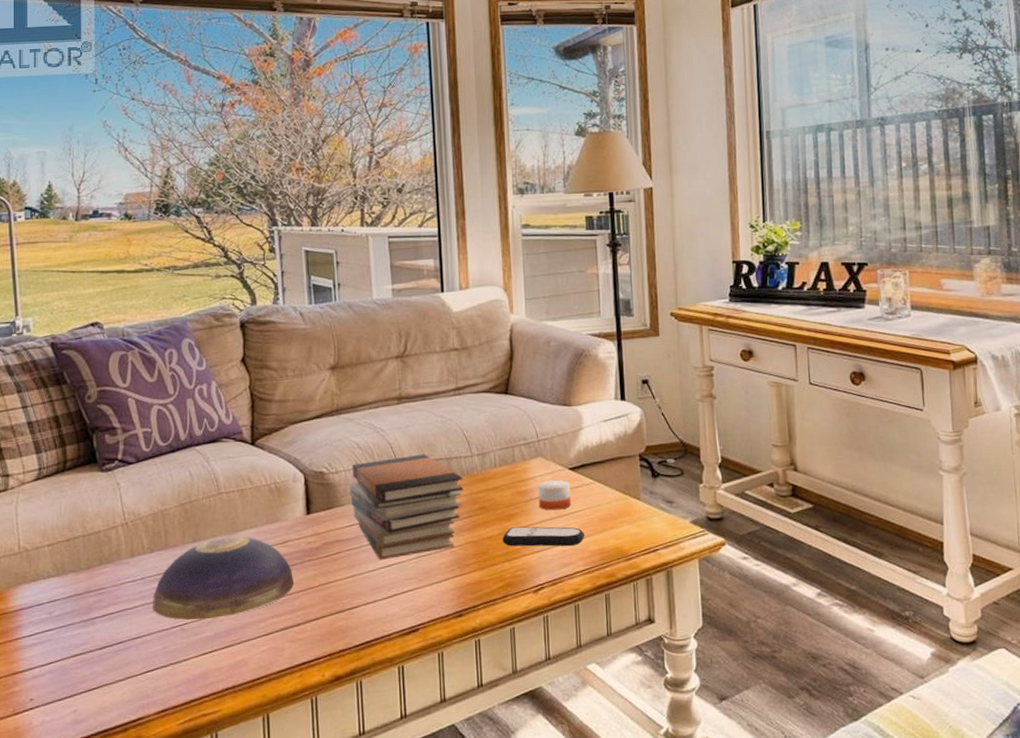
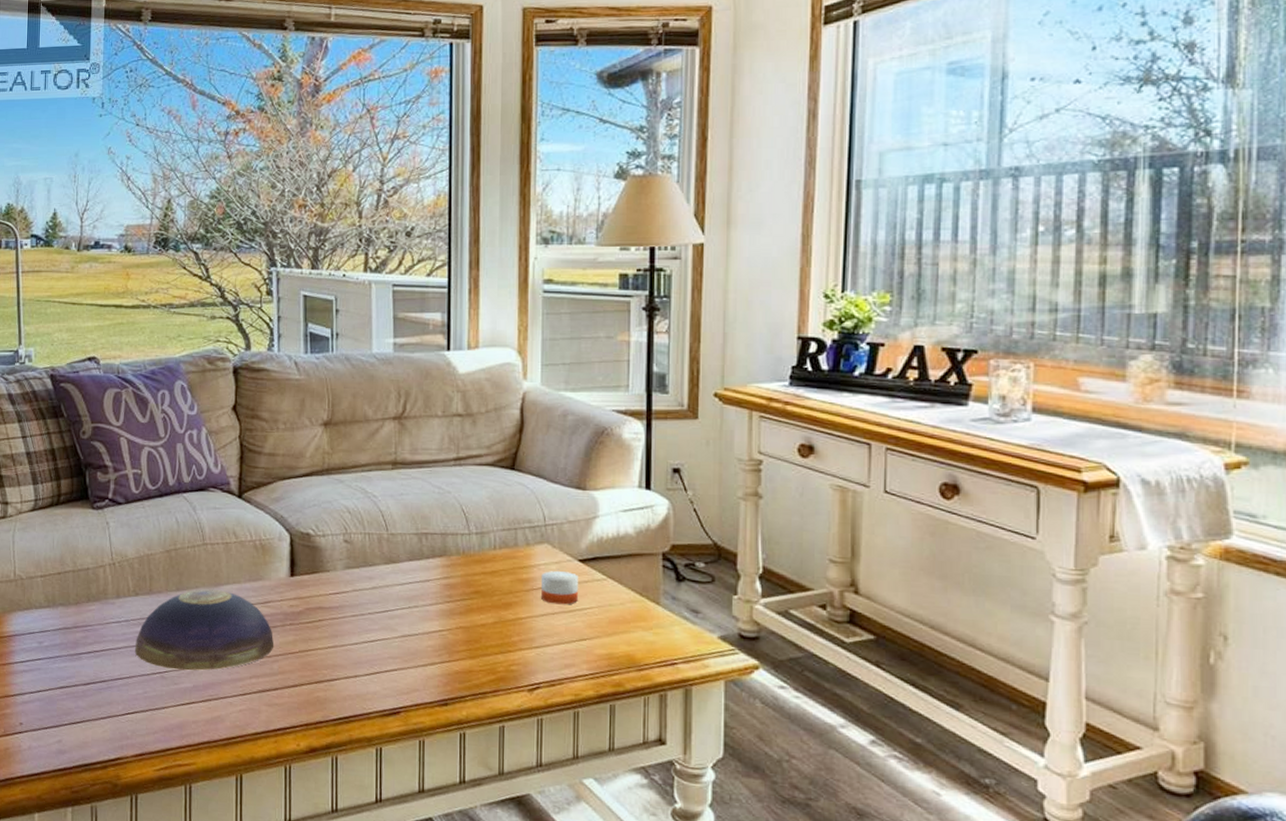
book stack: present [349,454,464,560] -> none [336,526,458,634]
remote control: present [502,526,585,547] -> none [497,617,592,646]

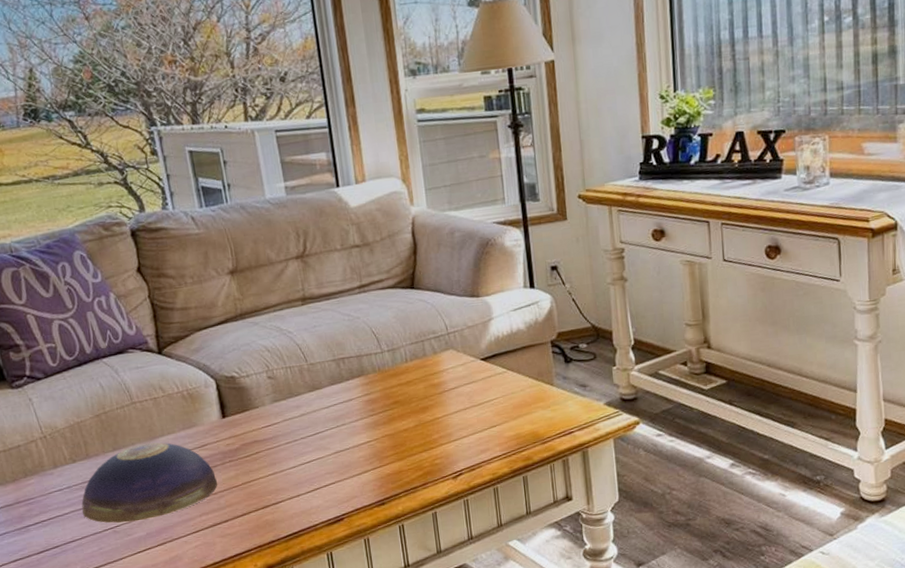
candle: present [541,569,579,605] -> none [451,369,485,401]

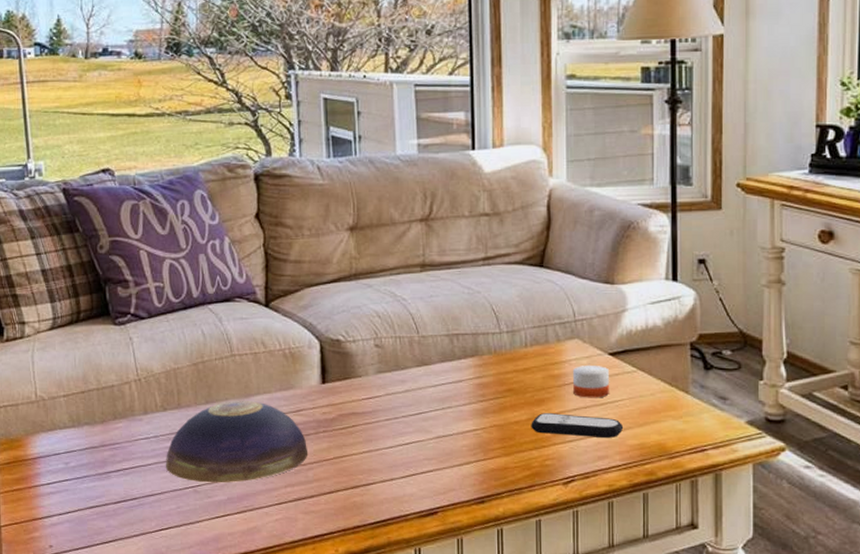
remote control: none [418,415,501,437] -> present [531,413,624,438]
candle: none [451,369,485,401] -> present [573,363,610,398]

